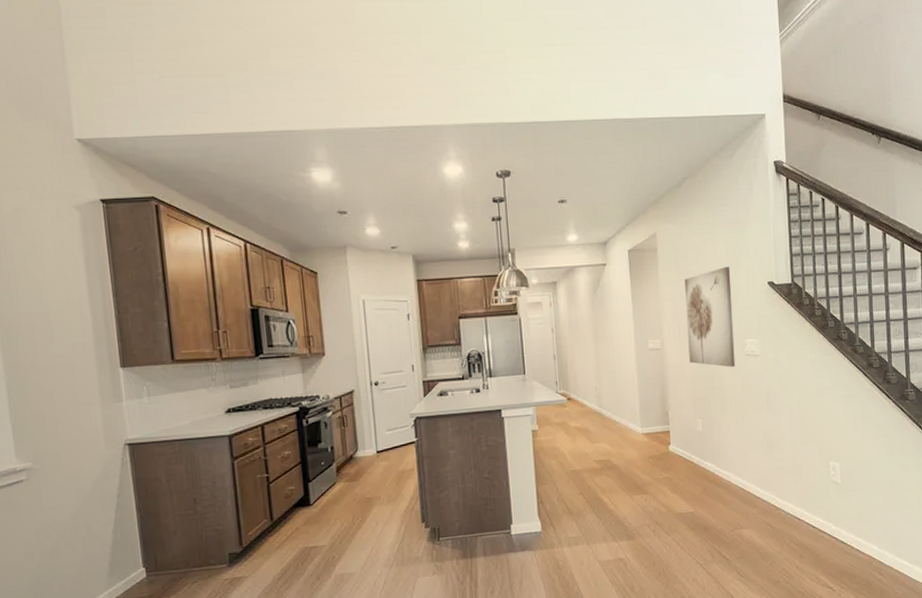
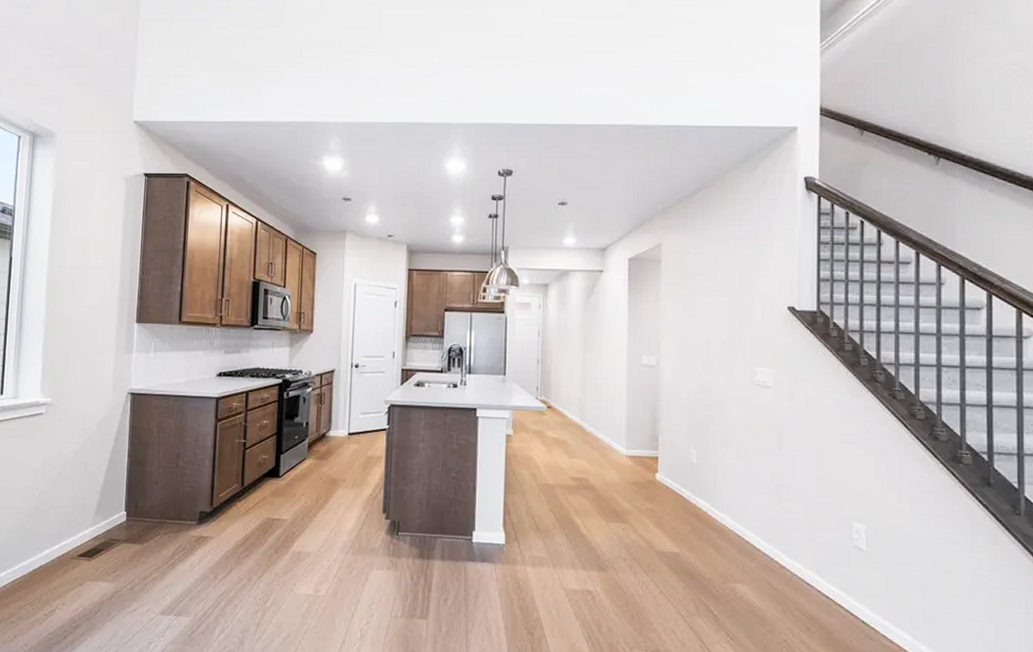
wall art: present [685,267,736,367] -> none [688,286,744,396]

